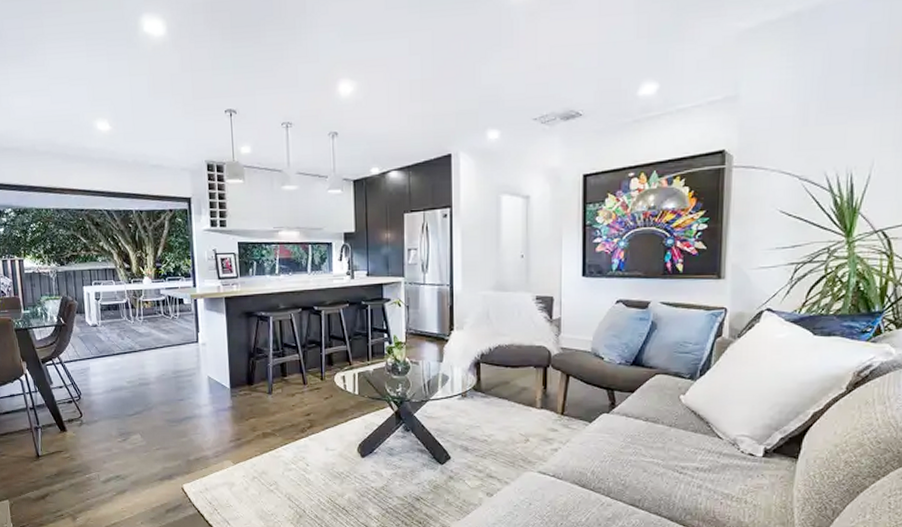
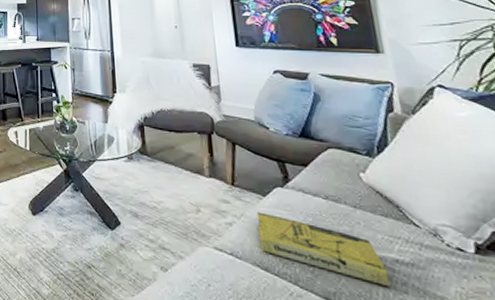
book: none [581,437,688,491] -> present [256,212,391,288]

